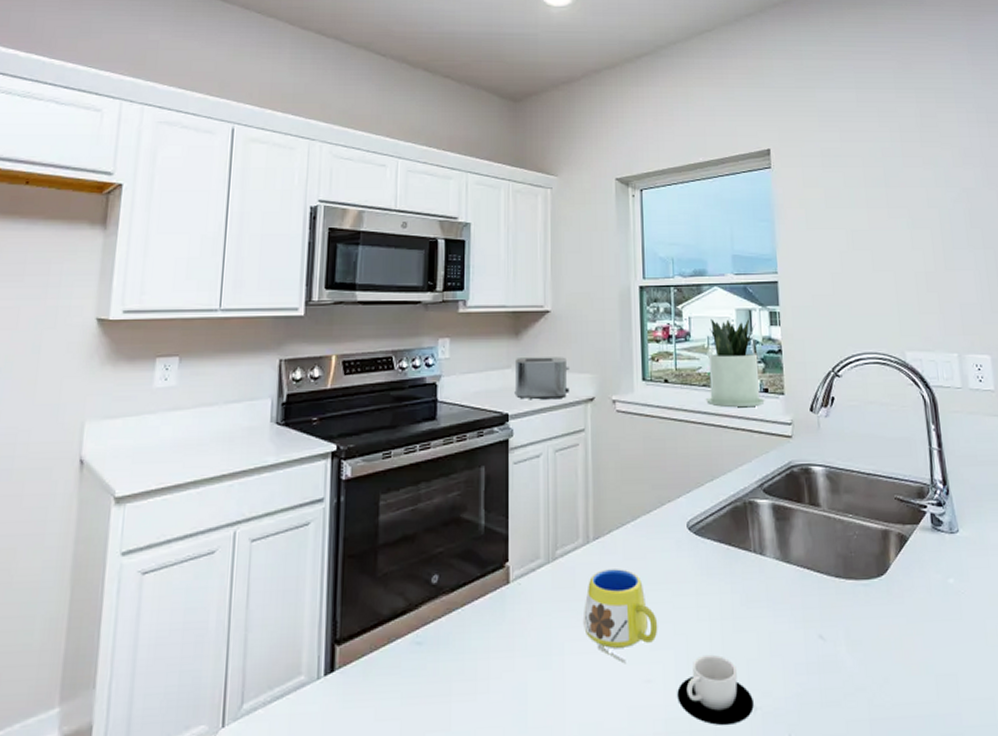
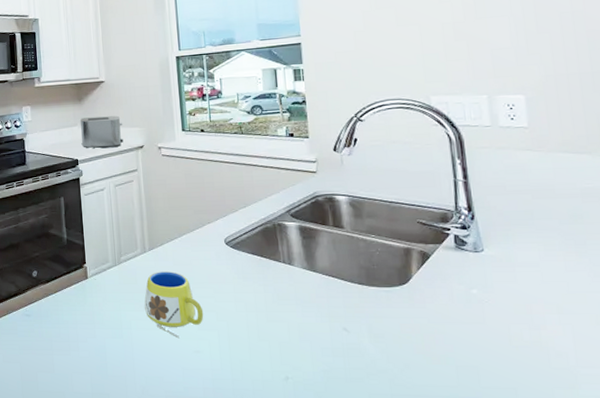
cup: present [677,654,754,726] -> none [221,336,286,388]
planter: present [705,318,765,408] -> none [236,75,291,151]

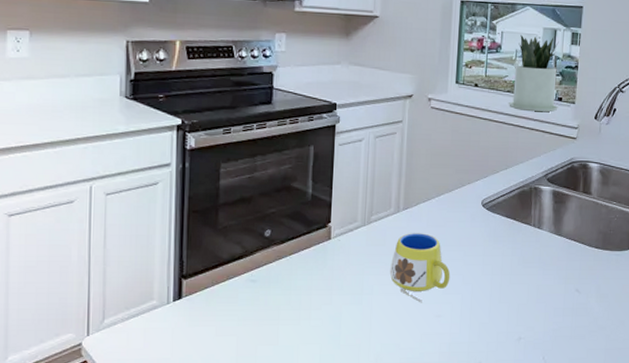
toaster: present [79,115,124,148] -> none [343,56,393,94]
planter: none [236,75,291,151] -> present [508,34,559,113]

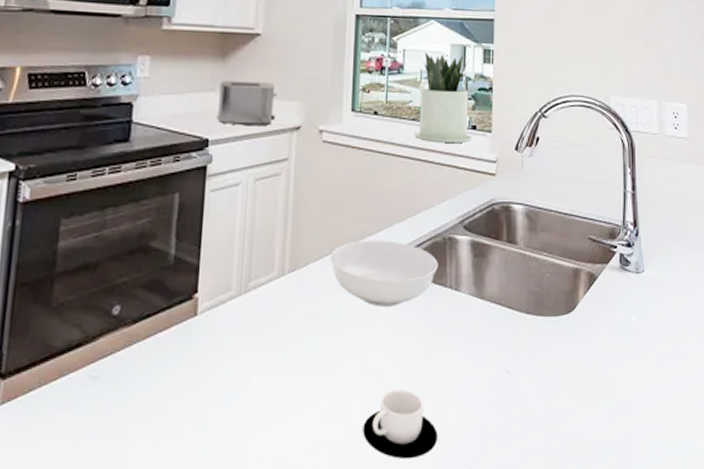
toaster: none [343,56,393,94] -> present [217,81,277,127]
mug: present [389,233,451,303] -> none [271,302,349,399]
bowl: none [436,187,525,238] -> present [330,240,438,307]
cup: none [460,299,519,349] -> present [363,388,438,460]

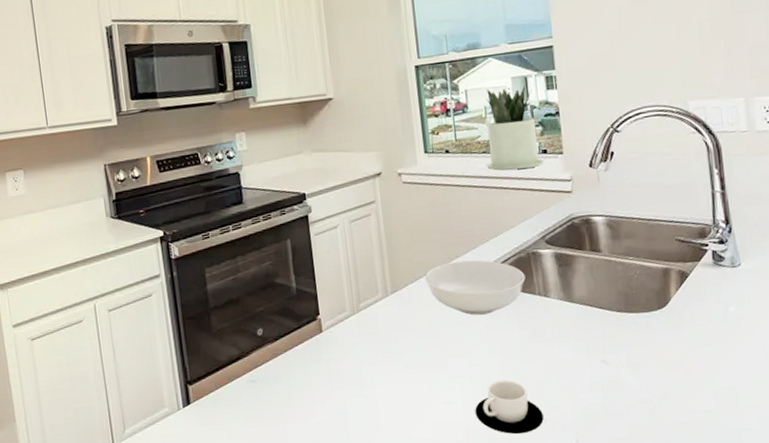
toaster: present [217,81,277,127] -> none [305,139,358,180]

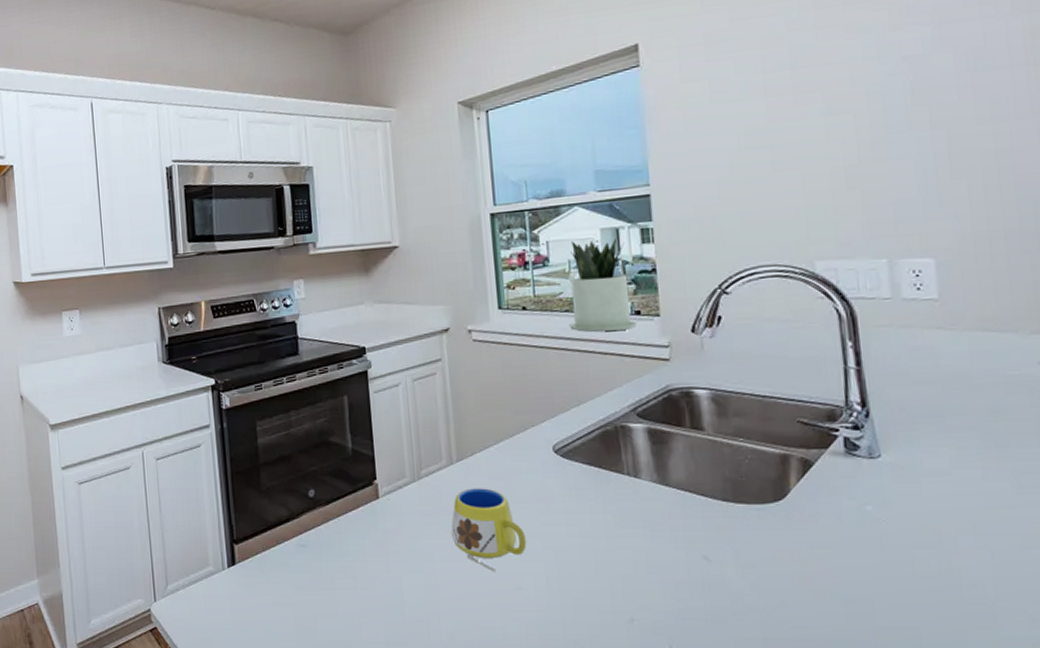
mug: none [388,315,455,390] -> present [451,488,527,573]
bowl: present [425,259,525,315] -> none [495,430,612,493]
cup: present [475,379,544,435] -> none [549,568,630,633]

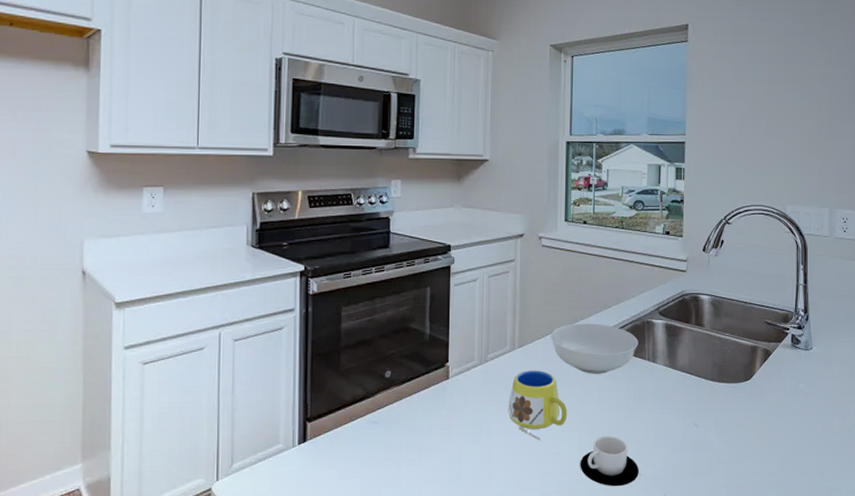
bowl: none [495,430,612,493] -> present [551,323,638,374]
cup: none [549,568,630,633] -> present [580,435,639,487]
planter: present [568,237,637,333] -> none [616,171,666,247]

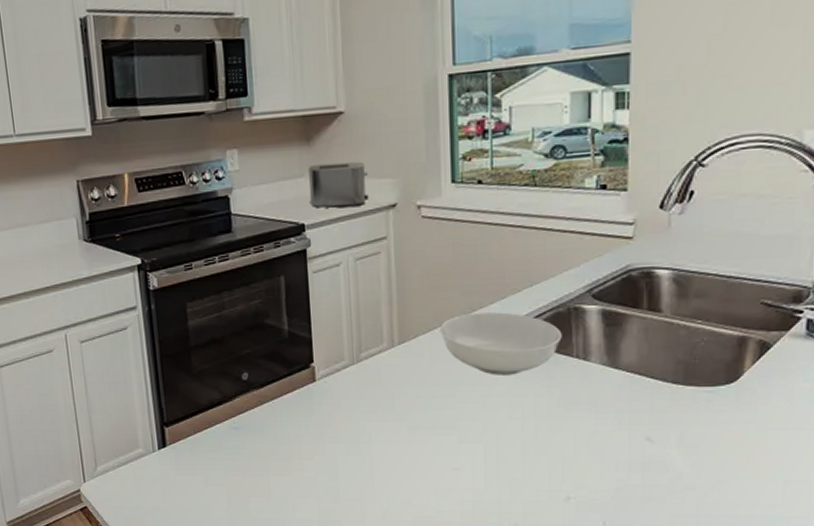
toaster: none [456,199,503,235] -> present [307,161,369,209]
mug: present [507,370,568,441] -> none [389,371,467,454]
cup: present [580,435,639,487] -> none [486,449,567,510]

